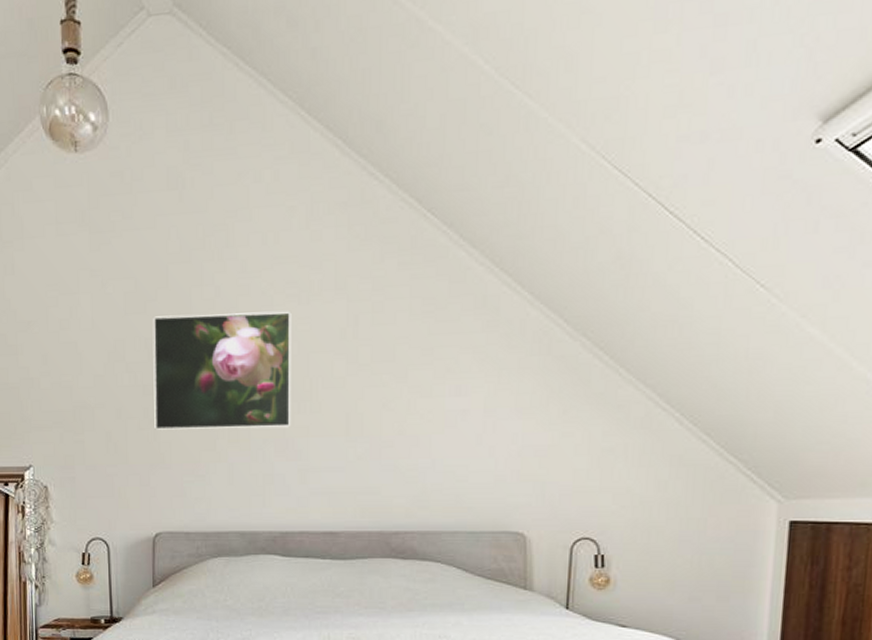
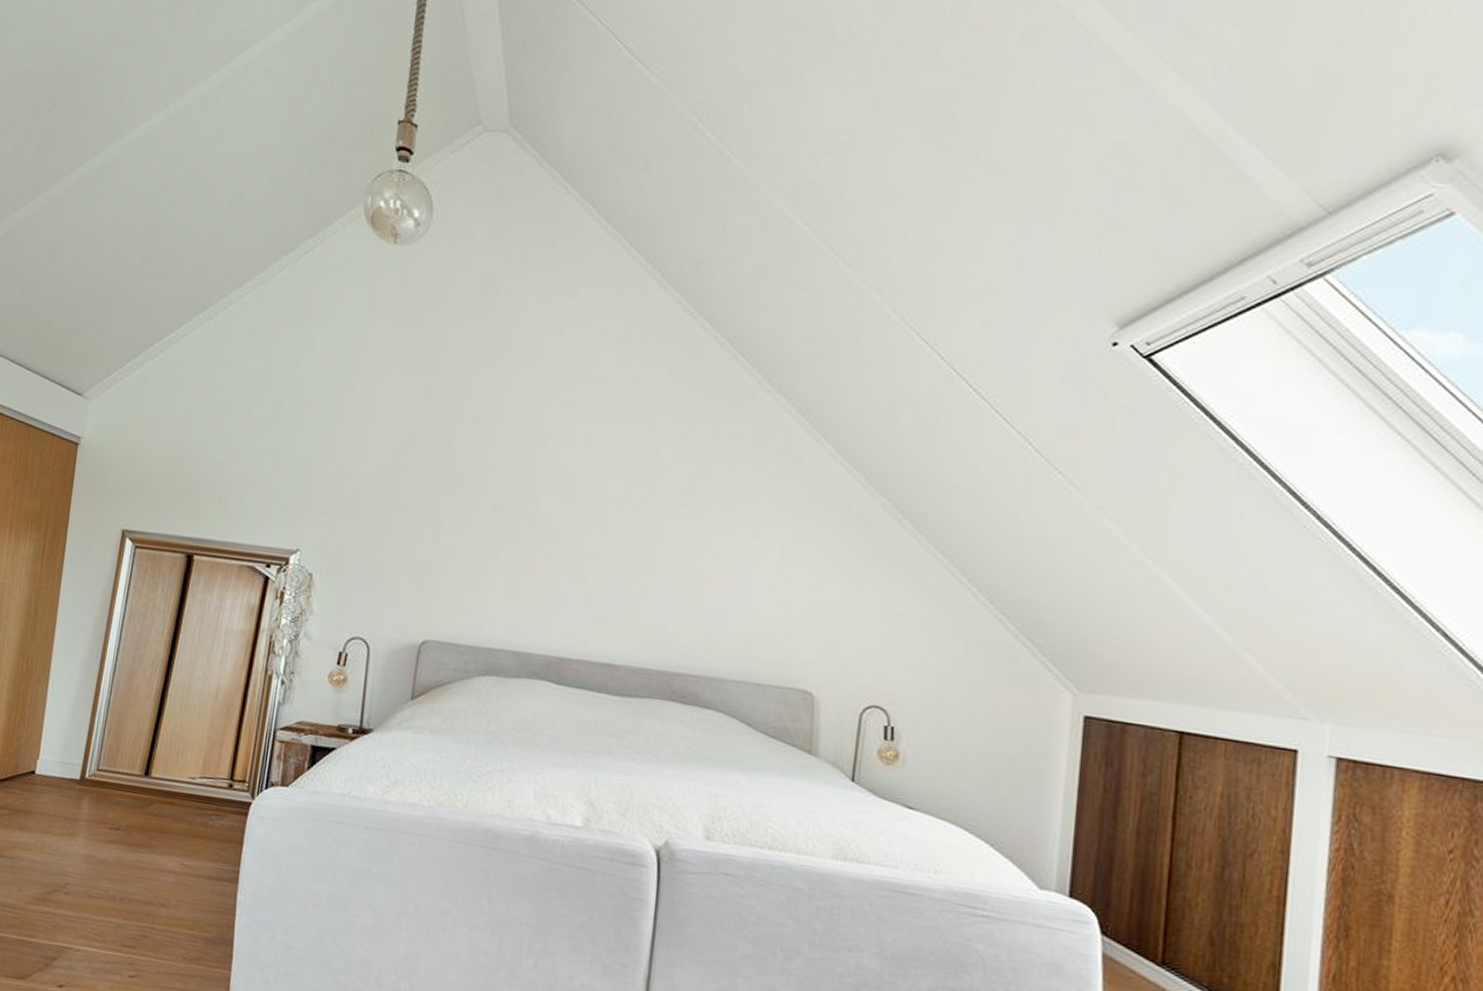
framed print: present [152,311,292,430] -> none [436,414,593,548]

